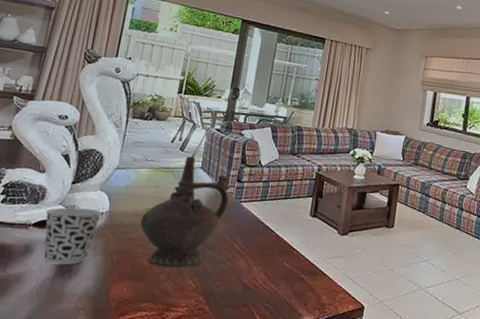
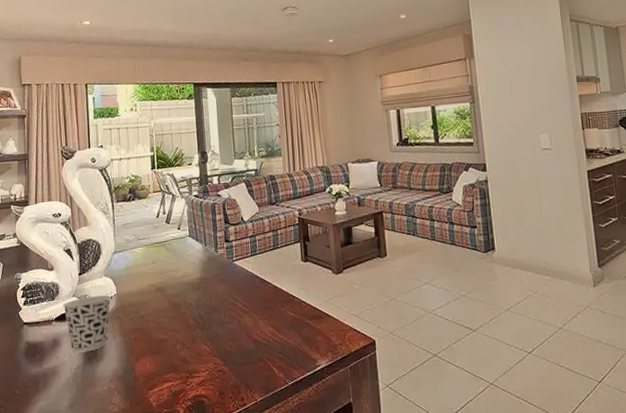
ceremonial vessel: present [140,156,230,268] -> none [146,227,222,338]

